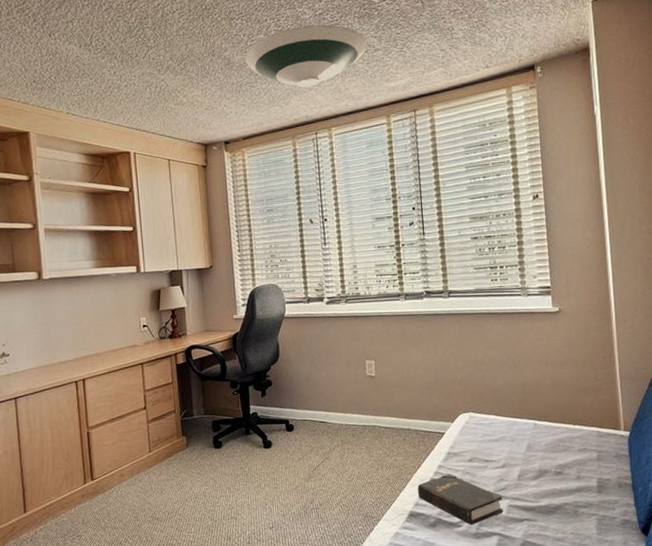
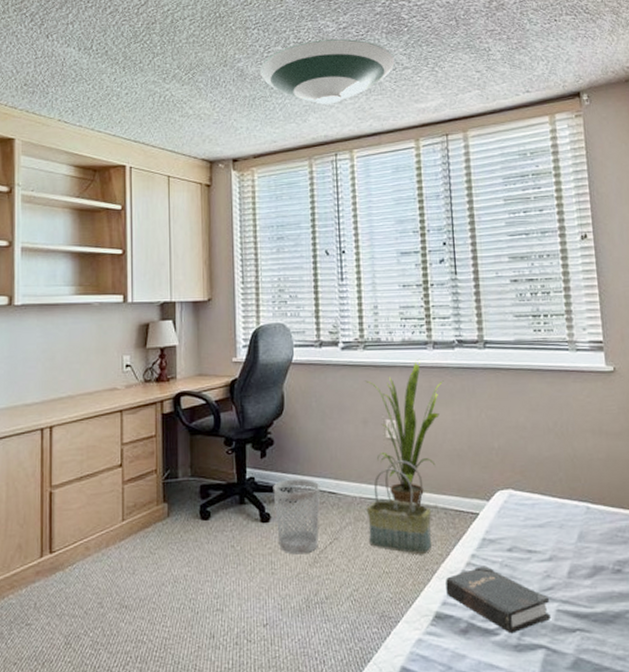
wastebasket: none [272,412,313,472] -> present [273,478,321,555]
house plant: none [348,308,414,430] -> present [365,358,444,507]
basket: none [351,393,405,468] -> present [366,460,431,554]

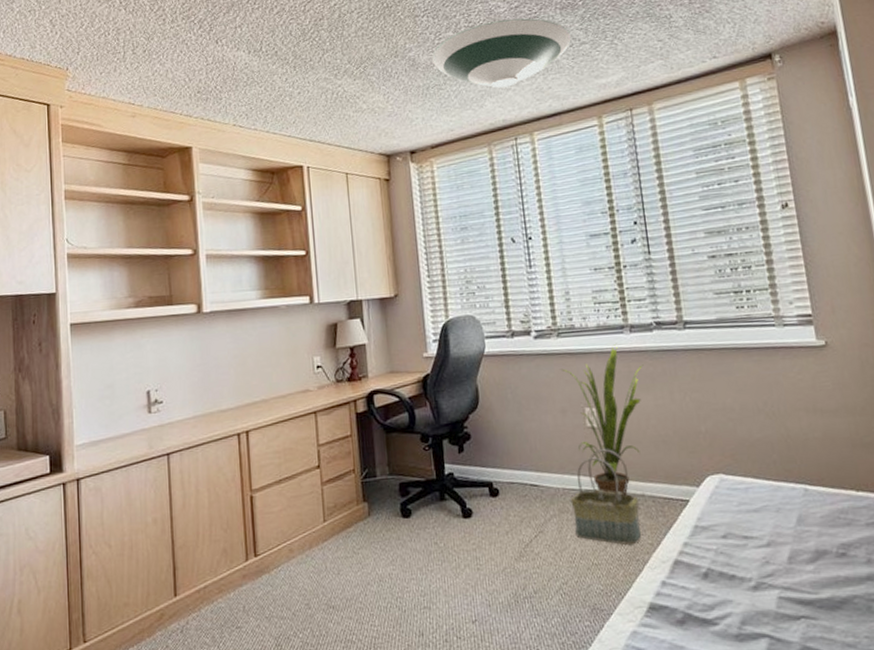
wastebasket: present [273,478,321,555] -> none [472,472,523,549]
hardback book: present [446,566,550,634] -> none [658,554,772,623]

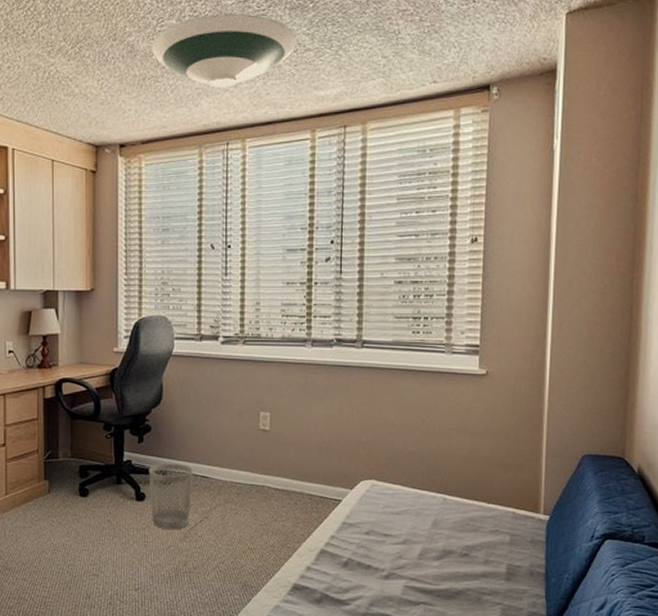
wastebasket: none [472,472,523,549] -> present [148,463,194,530]
house plant: present [561,343,644,496] -> none [243,355,320,492]
basket: present [570,449,641,545] -> none [236,450,296,534]

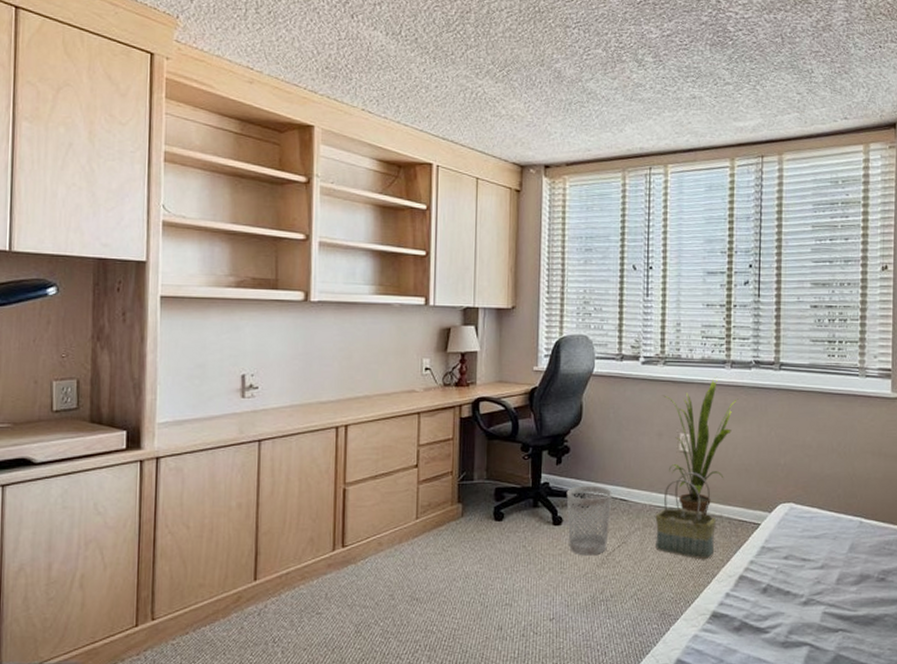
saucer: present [152,13,297,88] -> none [578,46,717,116]
basket: none [236,450,296,534] -> present [655,472,716,559]
house plant: none [243,355,320,492] -> present [663,376,739,516]

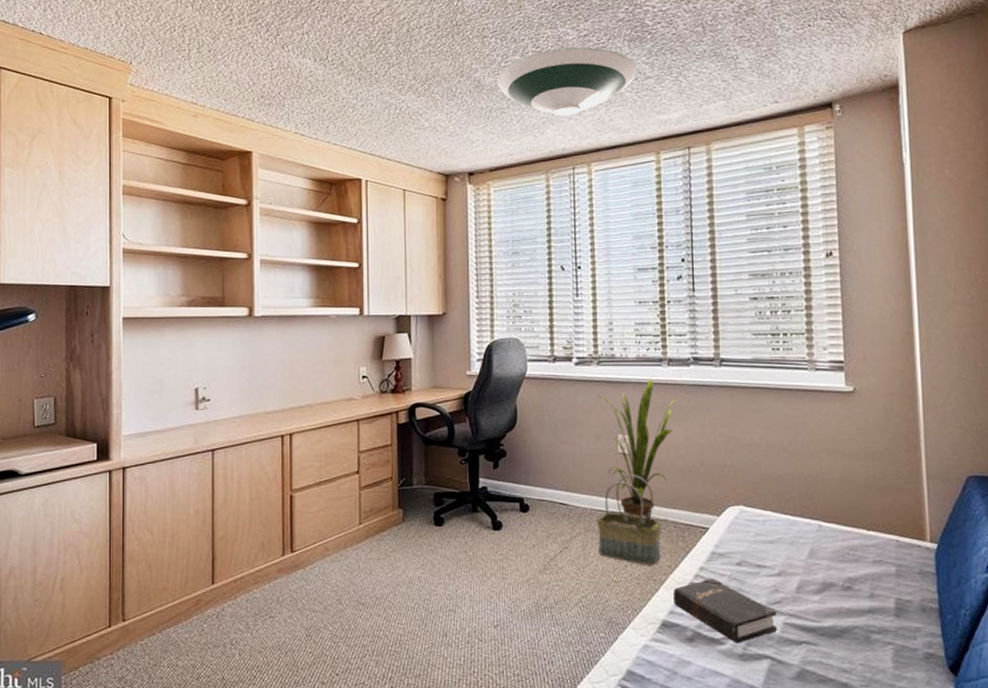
wastebasket: present [566,485,613,556] -> none [505,489,552,561]
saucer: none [578,46,717,116] -> present [497,47,637,116]
hardback book: none [724,571,817,632] -> present [673,578,777,644]

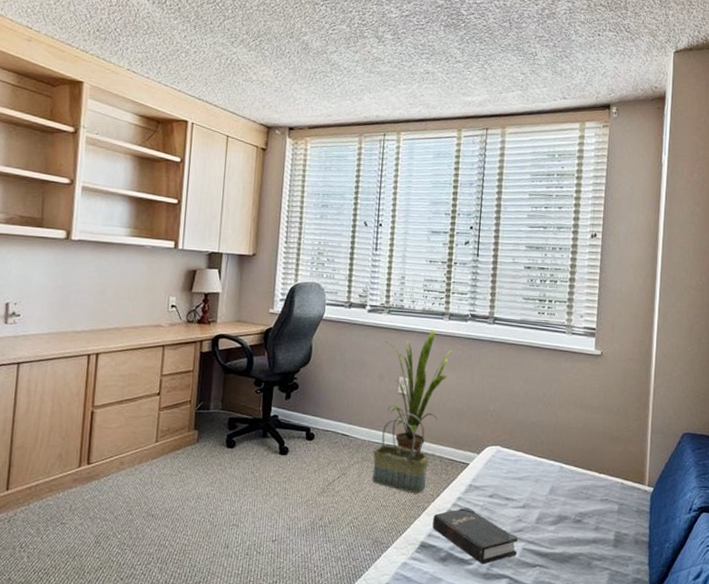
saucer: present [497,47,637,116] -> none [324,24,449,87]

